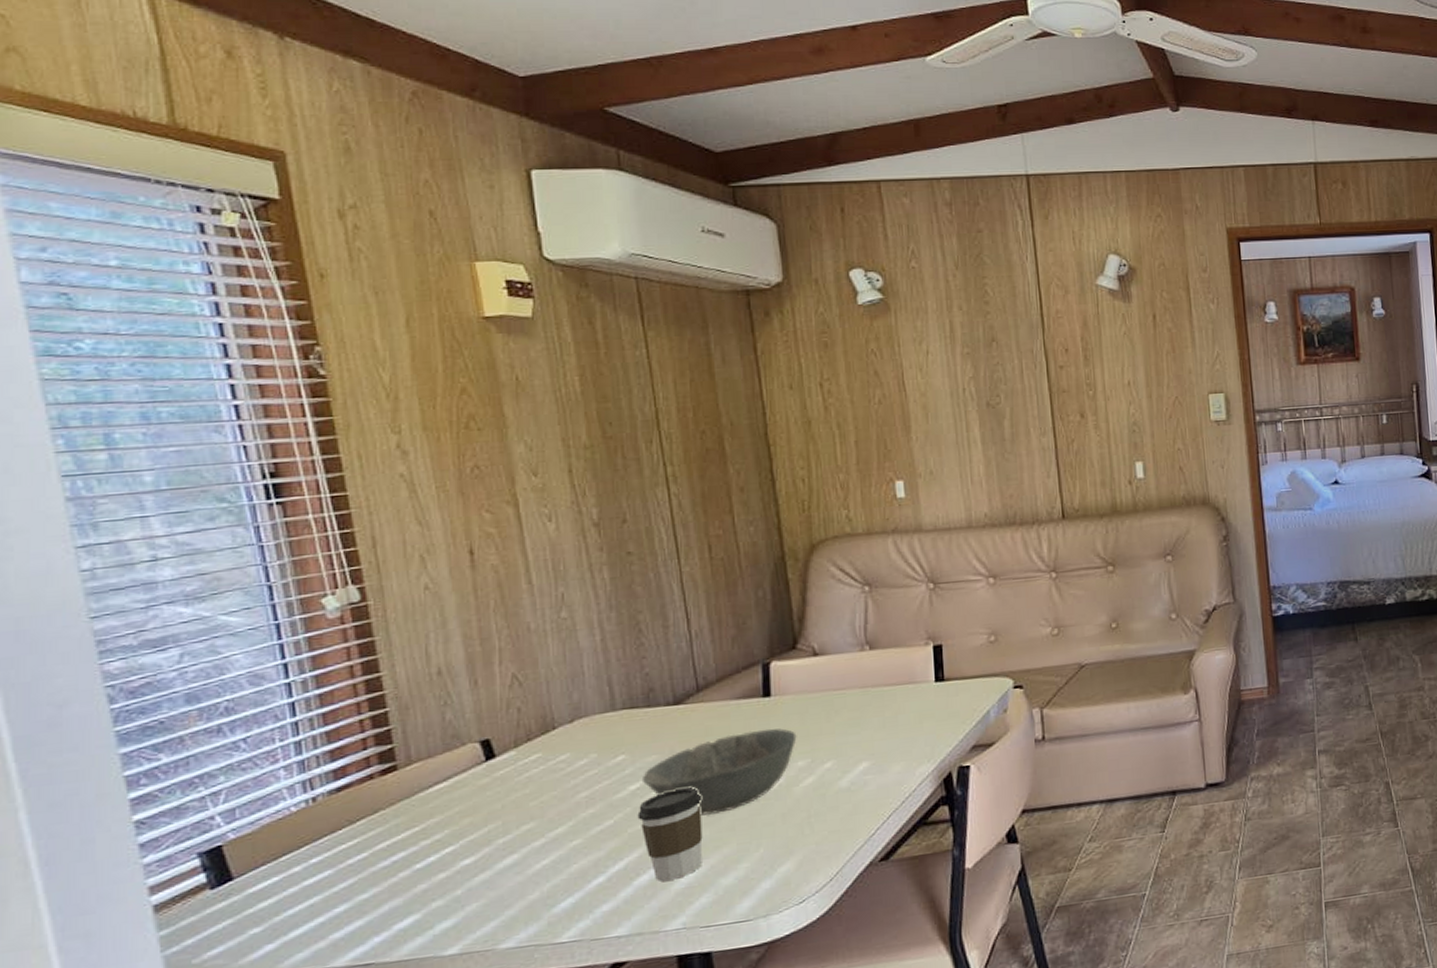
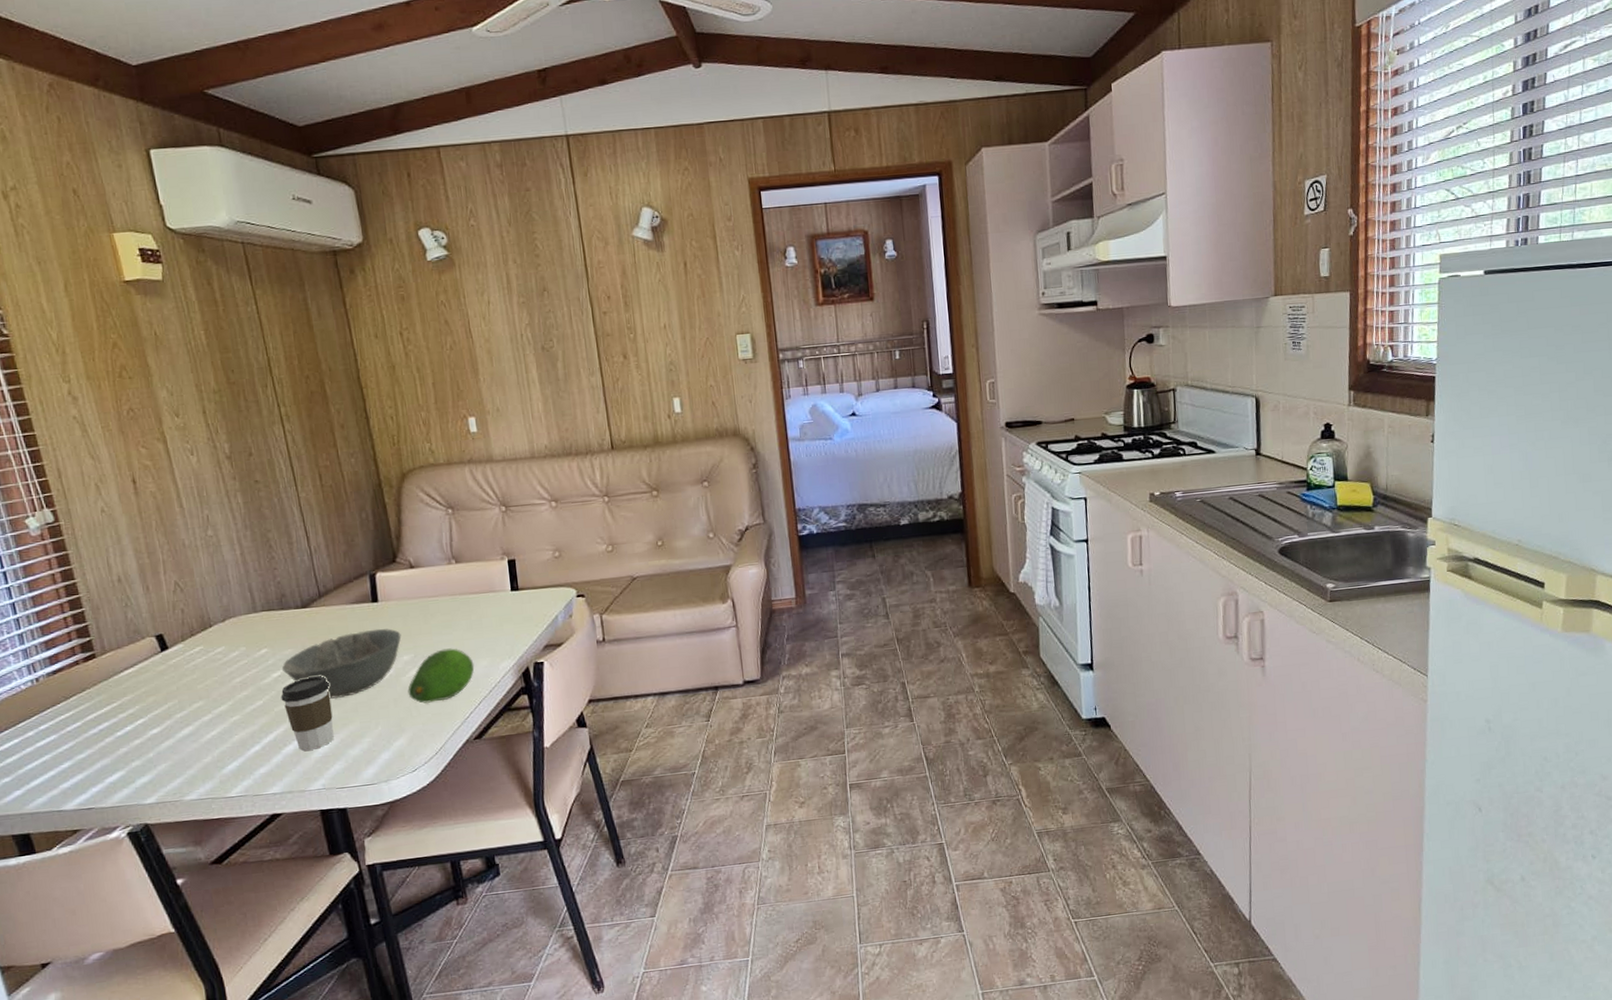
fruit: none [800,751,885,819] -> present [408,648,475,704]

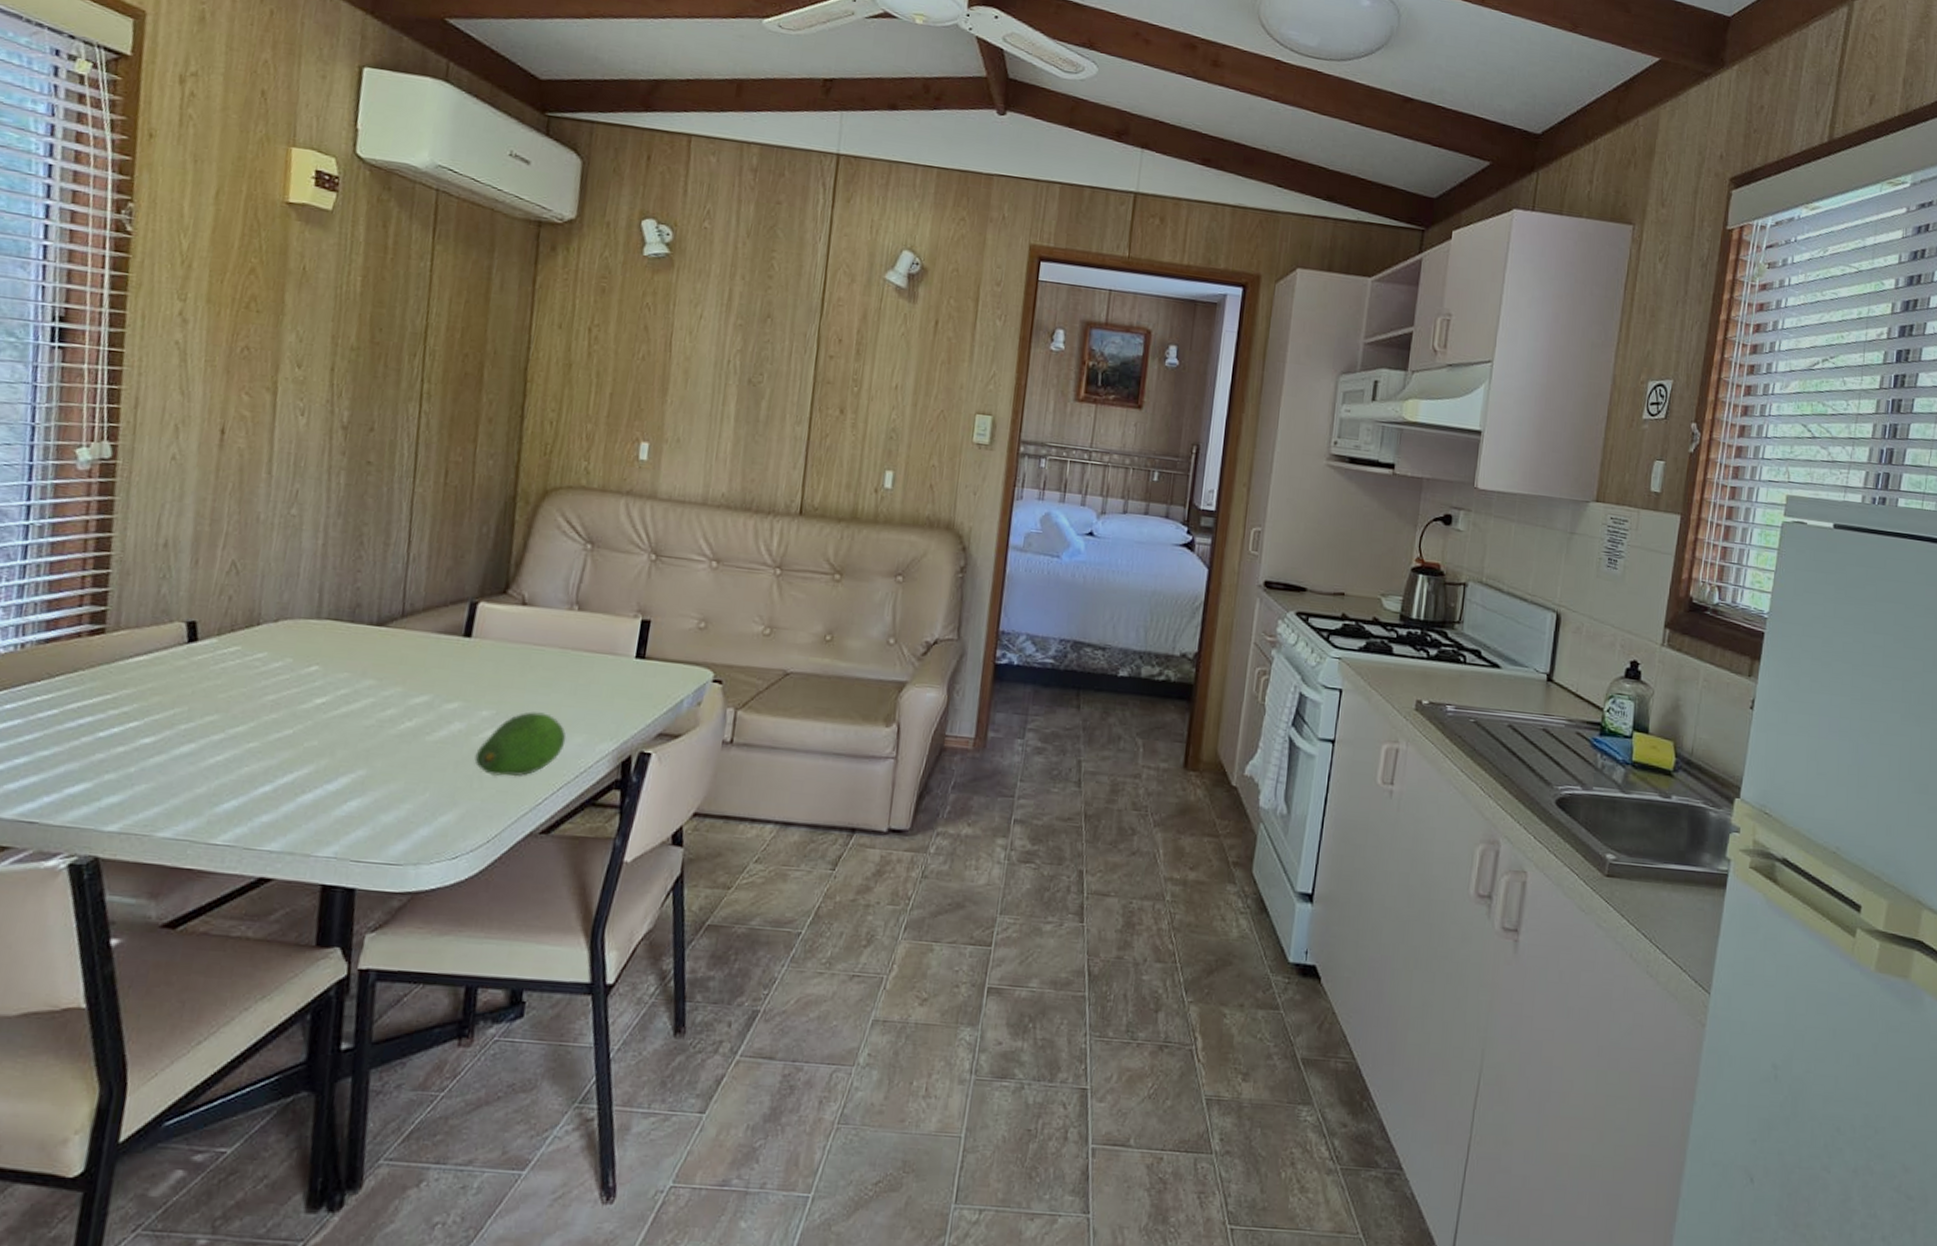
coffee cup: present [280,676,334,751] -> none [316,712,382,805]
bowl: present [281,628,402,699] -> none [328,668,488,747]

